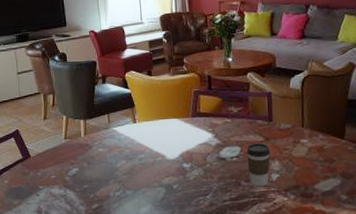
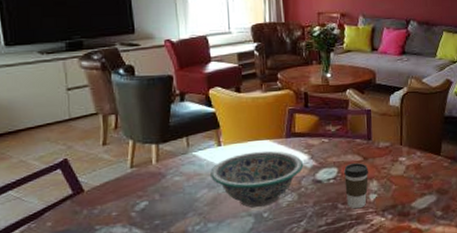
decorative bowl: none [128,128,209,179] -> present [210,150,304,208]

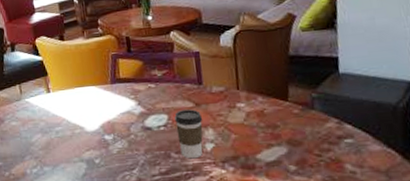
decorative bowl: present [210,150,304,208] -> none [42,97,132,153]

